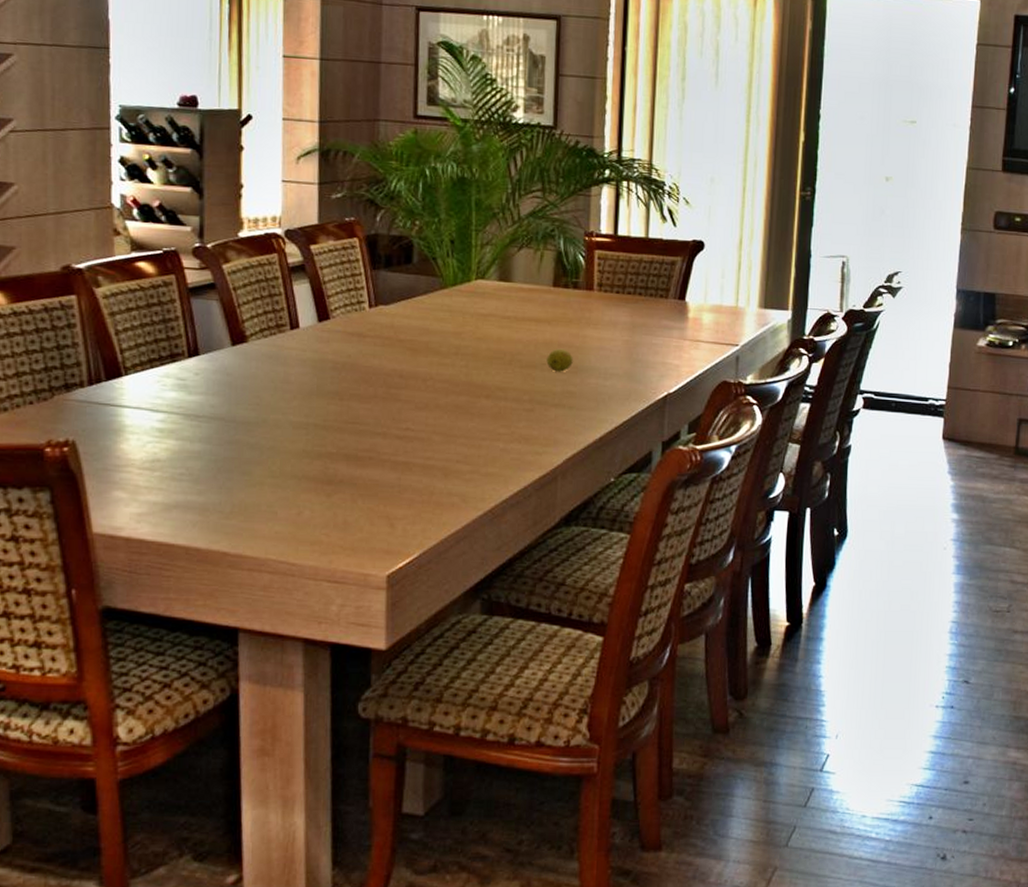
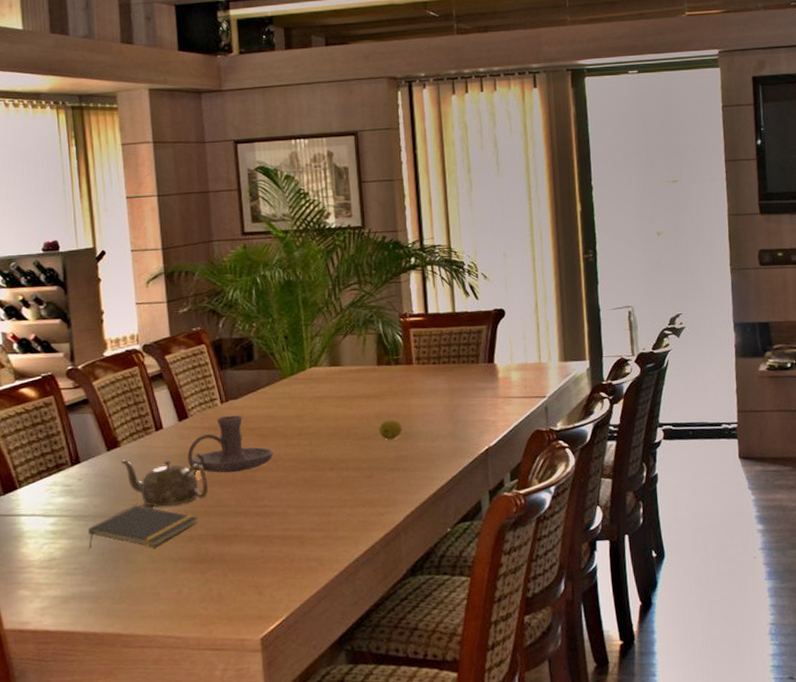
notepad: none [199,411,330,460] -> present [87,505,198,549]
teapot: none [247,358,345,416] -> present [121,460,209,507]
candle holder: none [324,322,424,388] -> present [187,415,273,473]

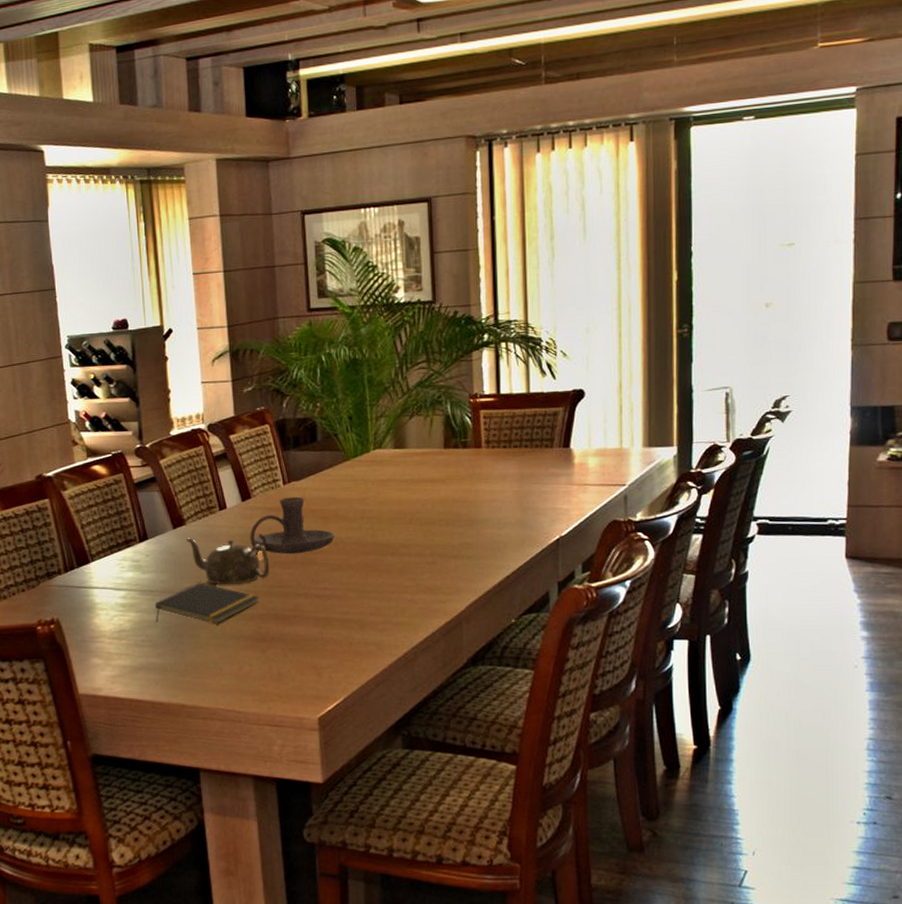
fruit: present [379,419,402,440] -> none [443,504,468,526]

